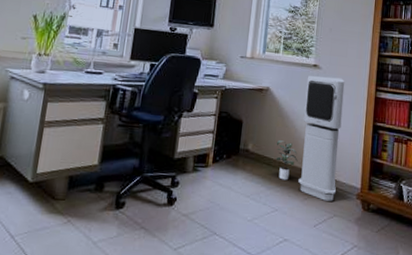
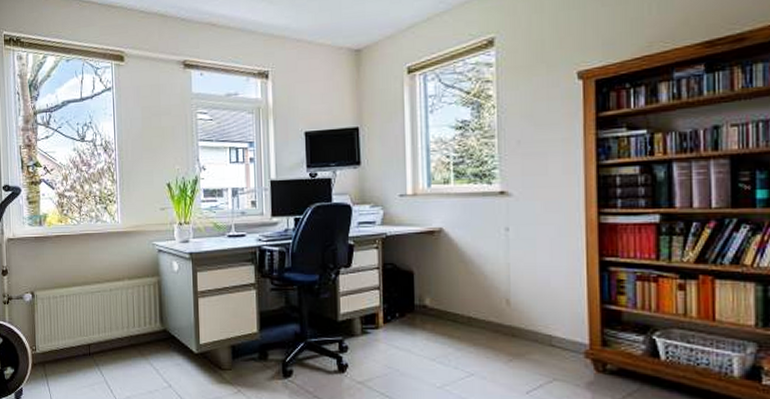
potted plant: present [275,140,298,181] -> none [461,291,493,339]
air purifier: present [298,76,345,201] -> none [492,204,552,362]

